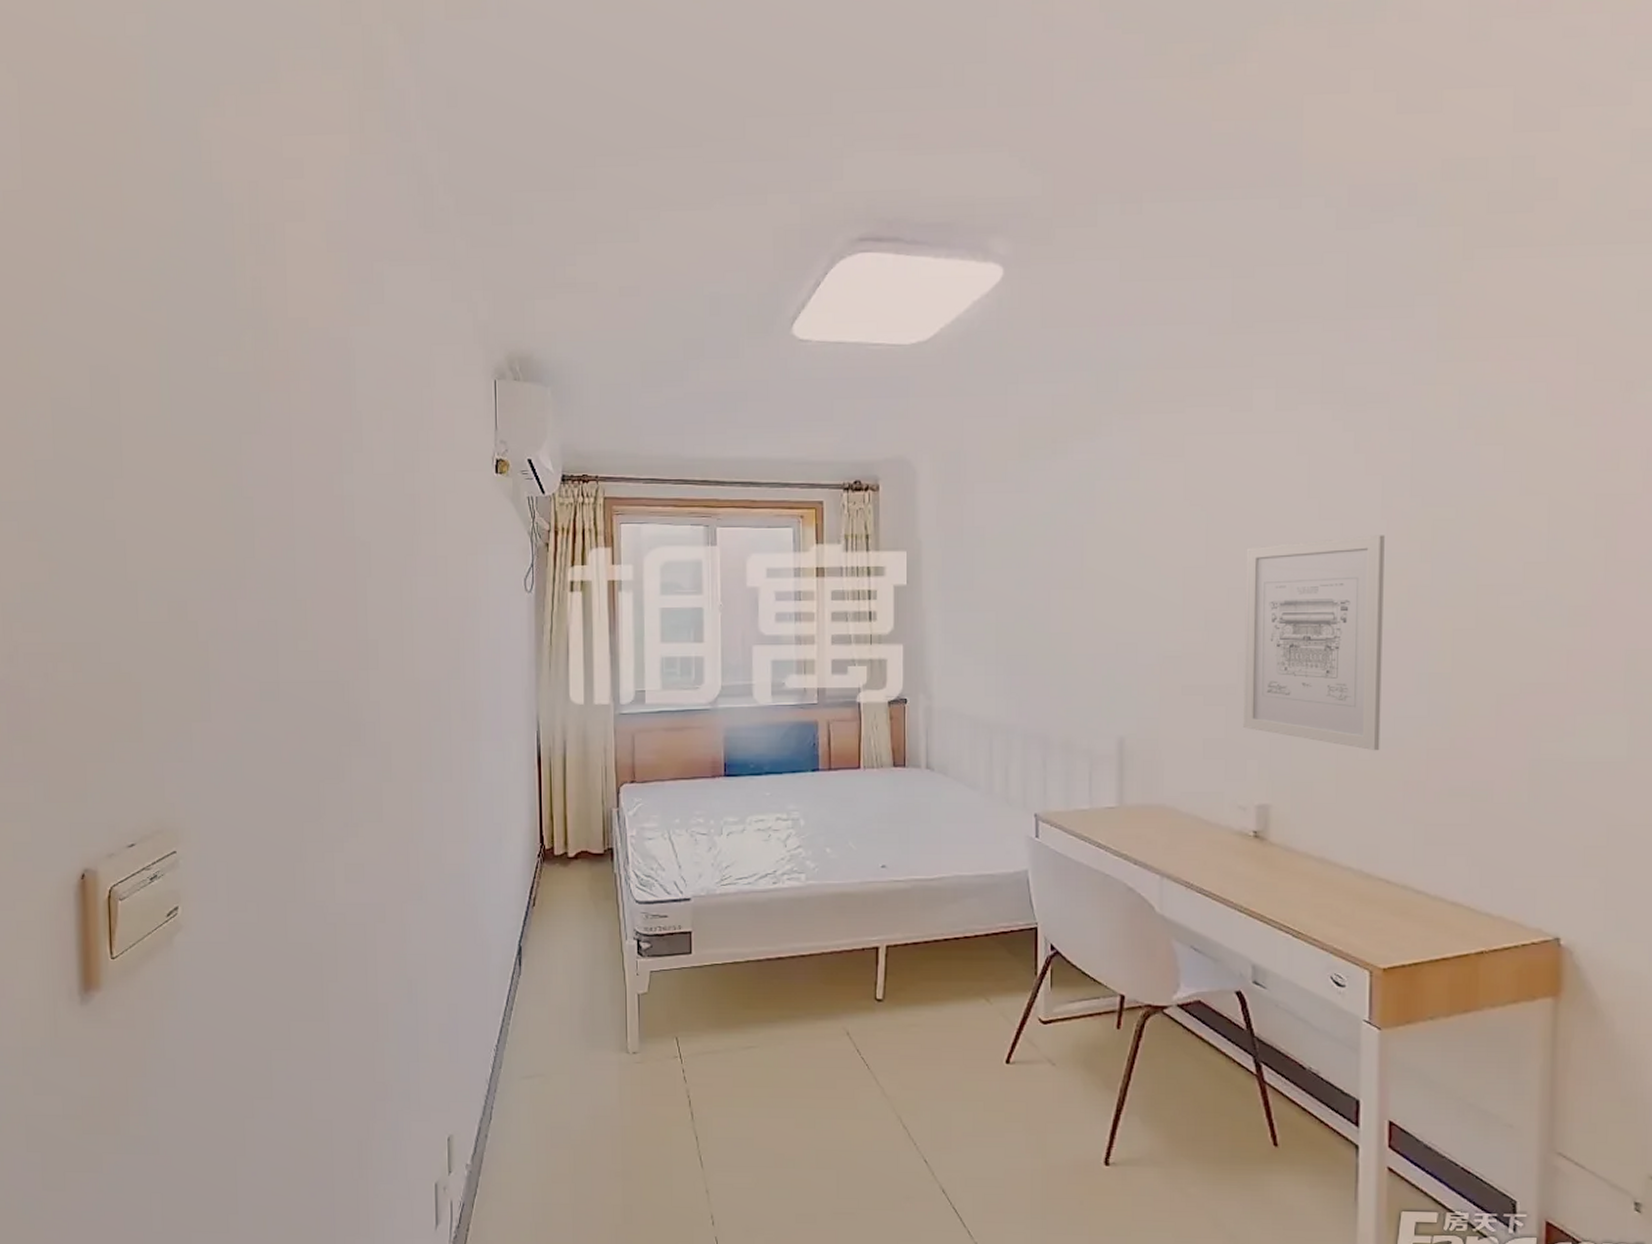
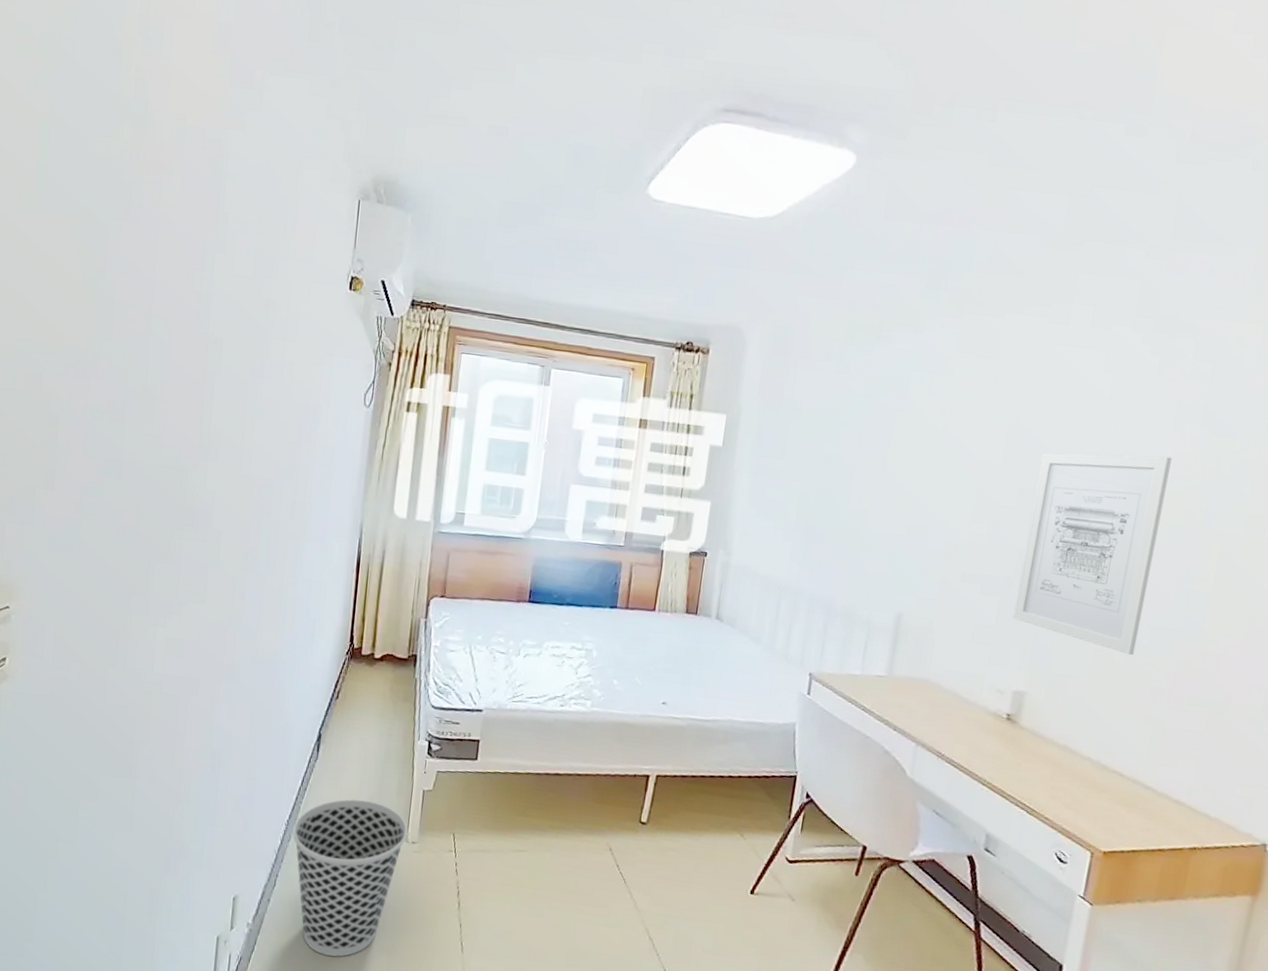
wastebasket: none [504,1012,626,1190] -> present [293,799,408,957]

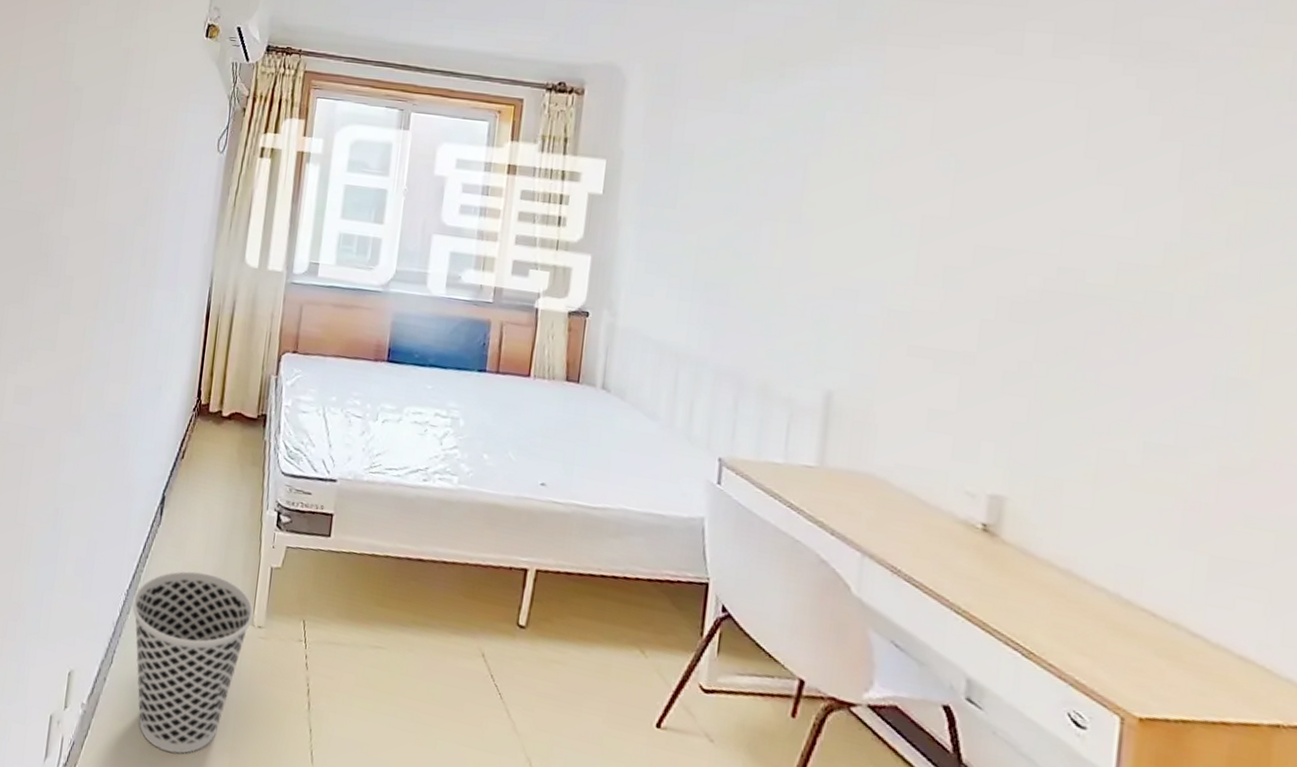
wall art: present [1013,453,1172,656] -> none [980,204,1181,458]

